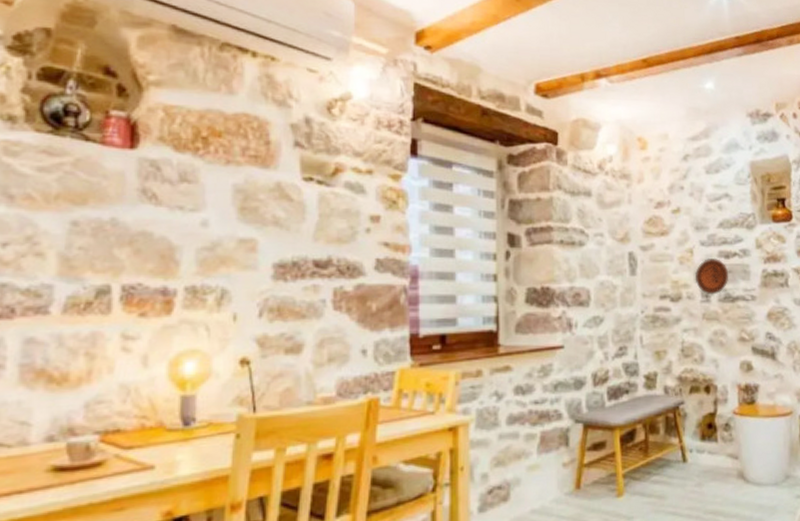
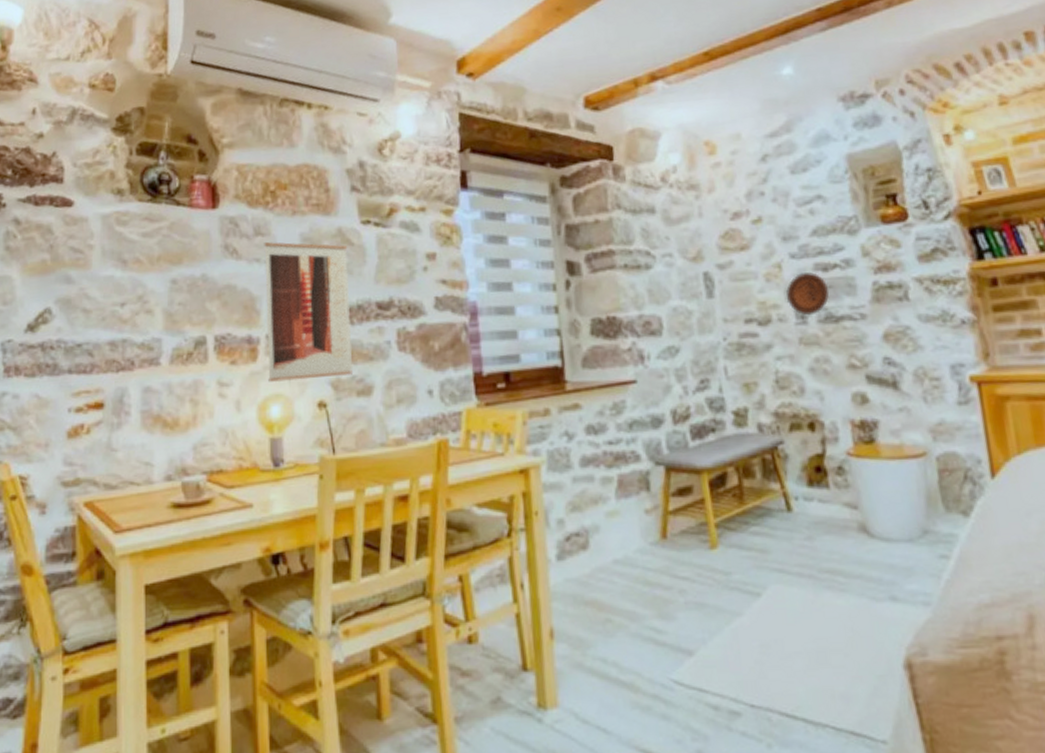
wall art: none [184,190,286,337] -> present [264,242,352,382]

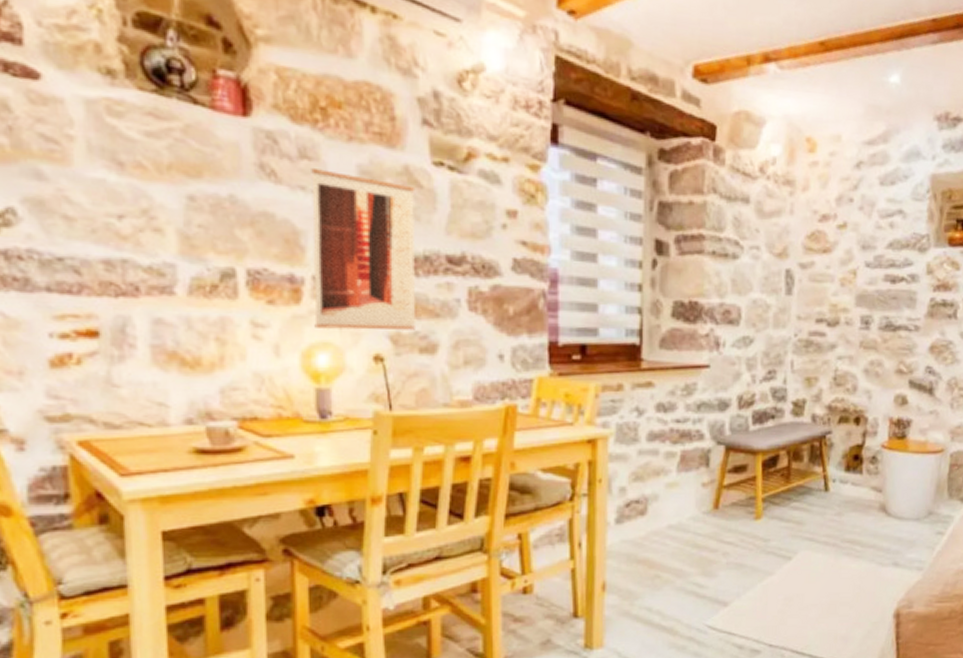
decorative plate: present [786,271,830,316] -> none [856,281,893,322]

